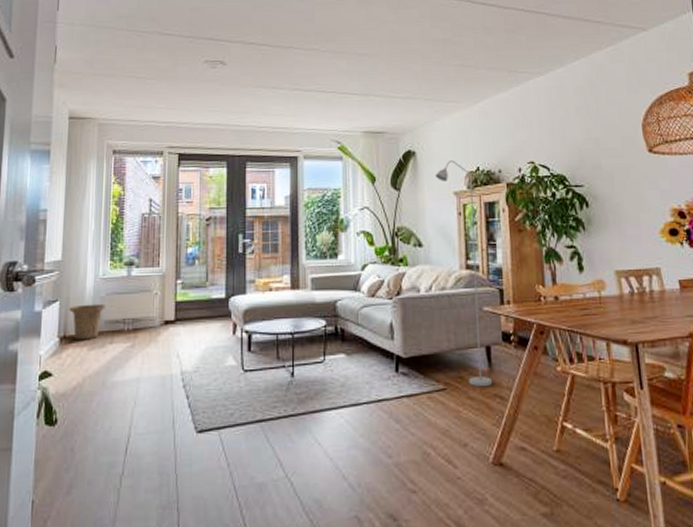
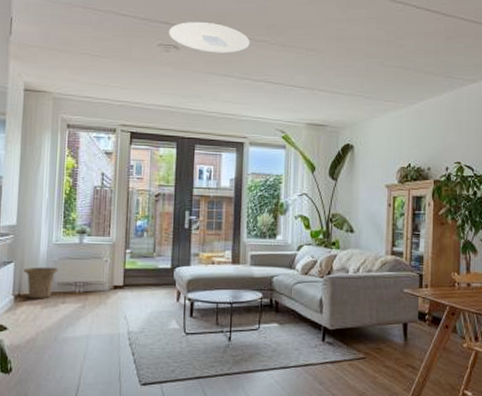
ceiling light: none [215,35,299,66] -> present [169,22,250,54]
floor lamp: present [436,161,493,387] -> none [370,156,407,358]

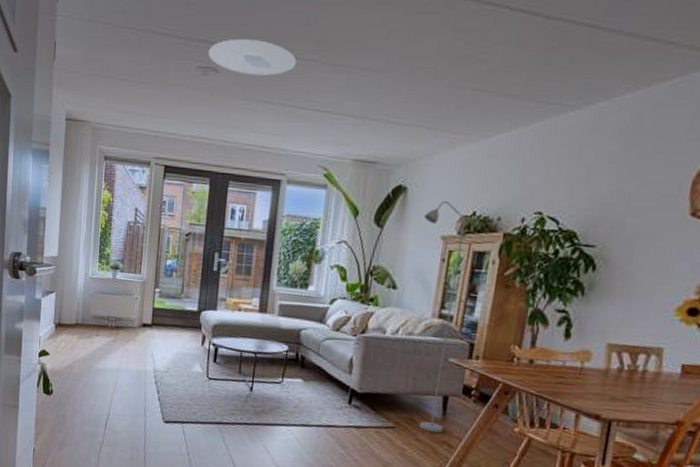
basket: present [23,267,59,299] -> none [63,298,94,330]
floor lamp: none [370,156,407,358] -> present [419,201,465,433]

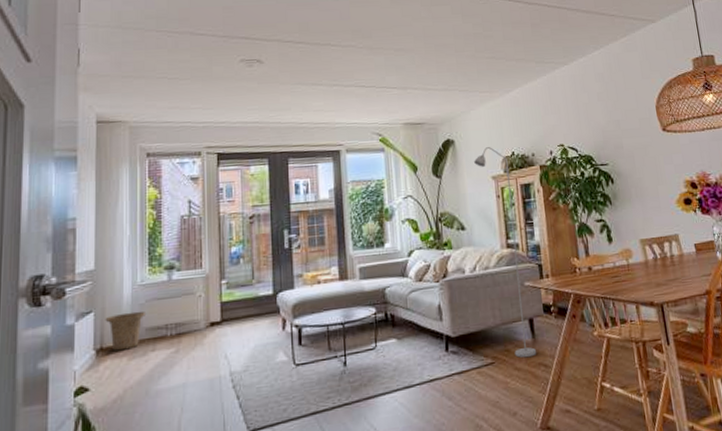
basket: none [63,298,94,330] -> present [105,311,147,351]
ceiling light: present [208,39,297,76] -> none [250,33,337,63]

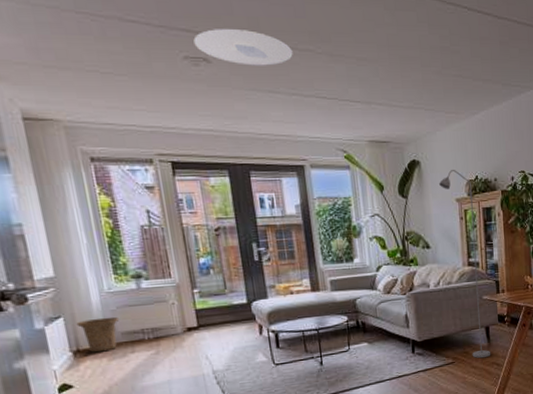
ceiling light: none [250,33,337,63] -> present [193,29,293,66]

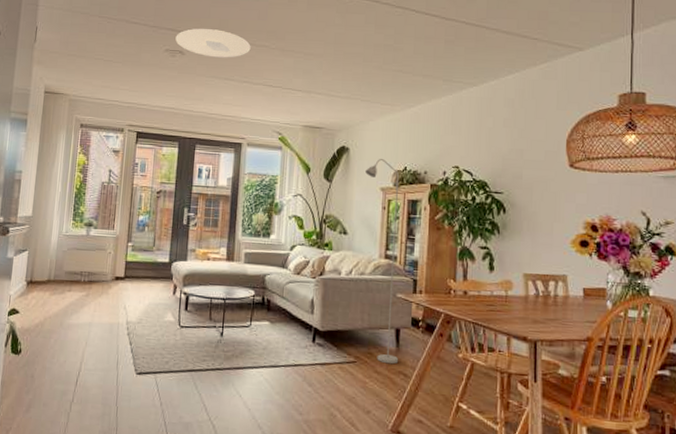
basket: present [76,317,120,353] -> none [36,256,67,287]

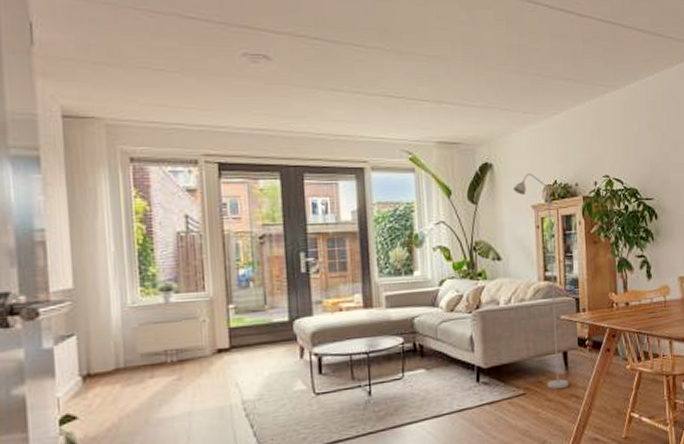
ceiling light: present [175,29,251,58] -> none [255,26,360,63]

